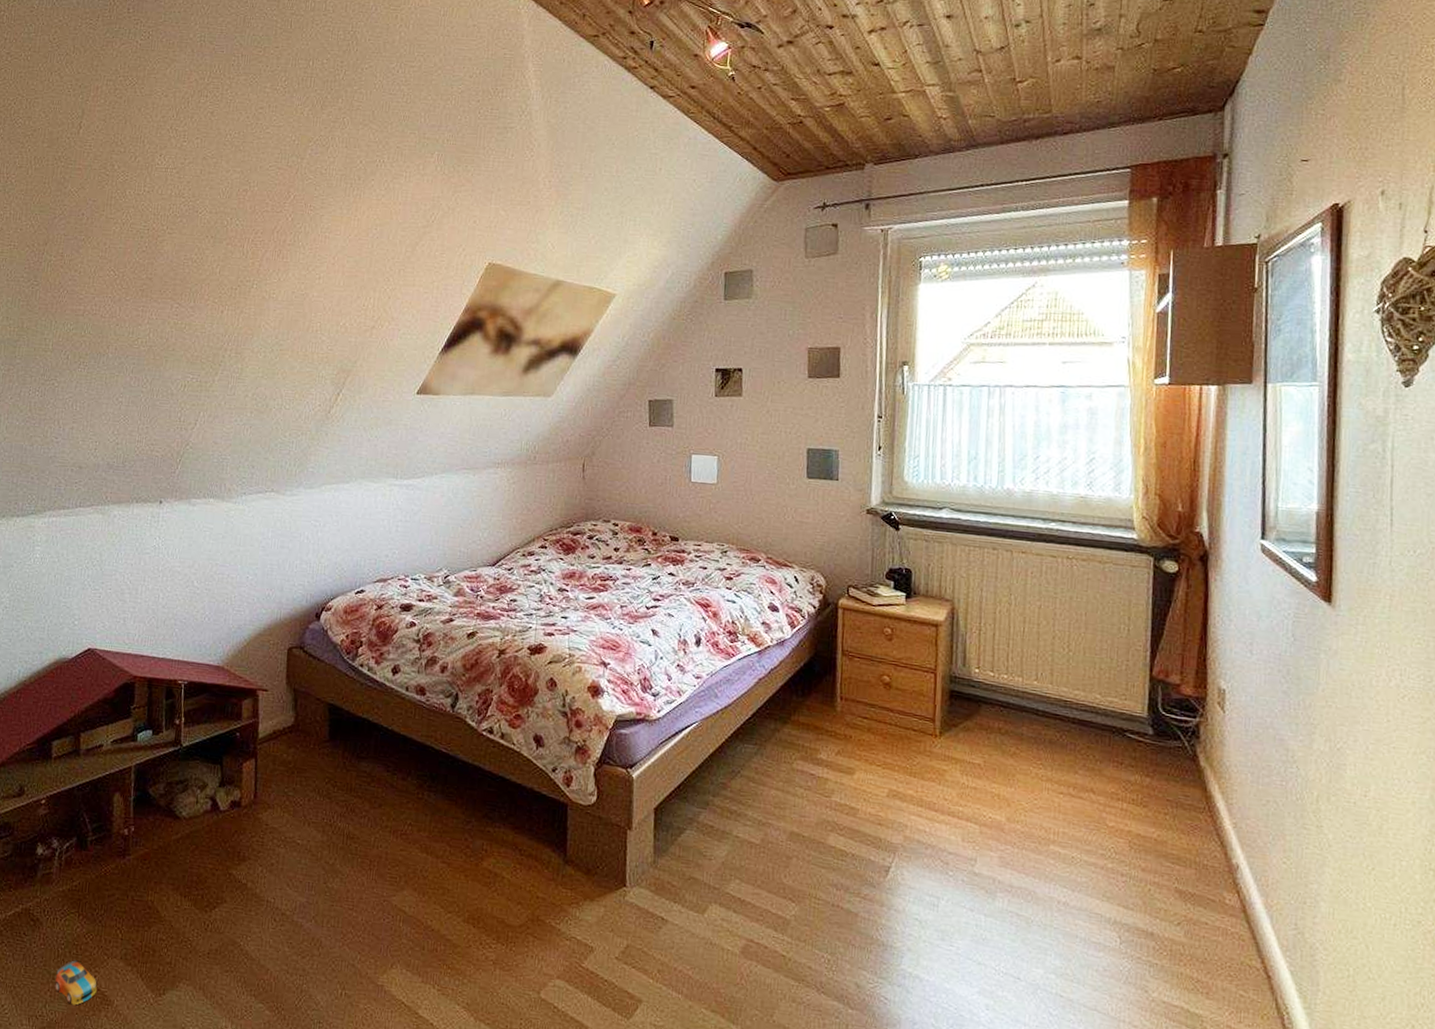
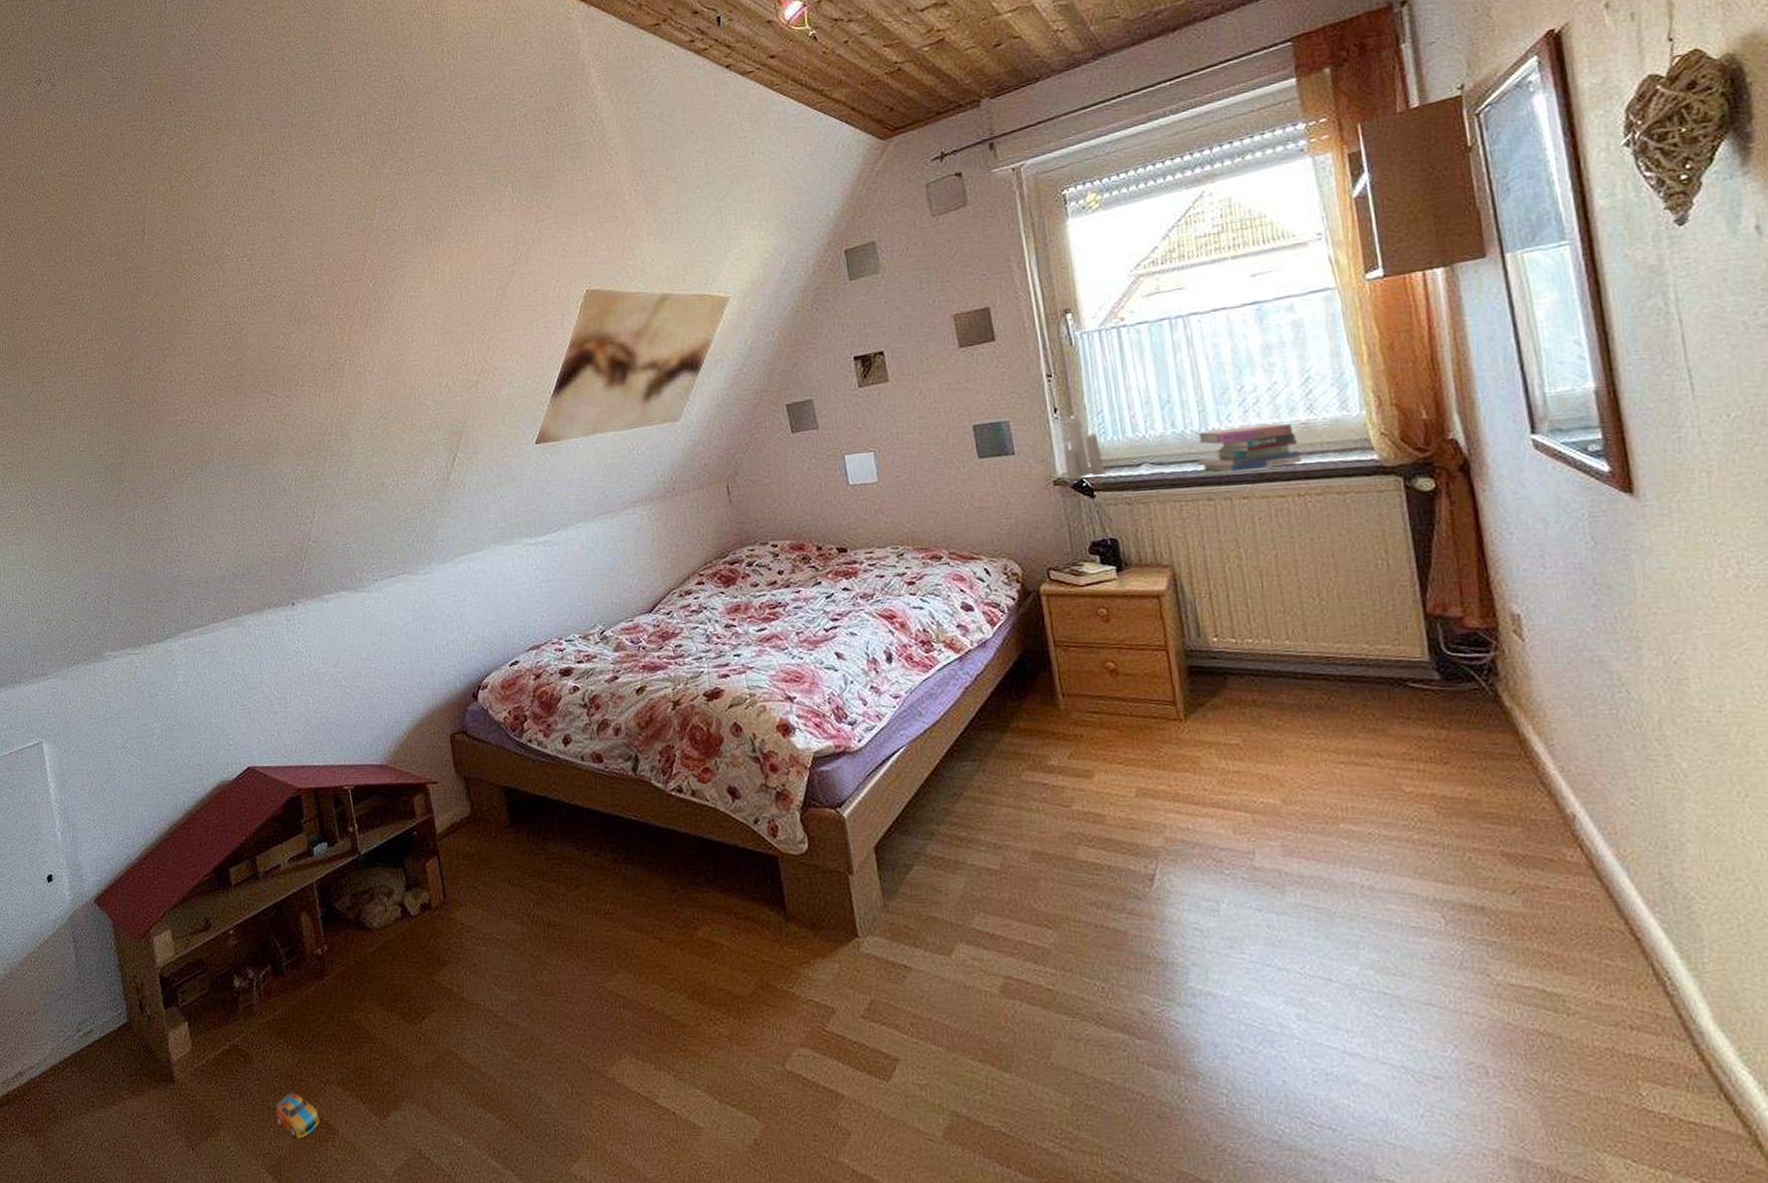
candle: none [878,455,913,513] -> present [1063,416,1106,481]
books: none [989,489,1075,531] -> present [1196,423,1302,472]

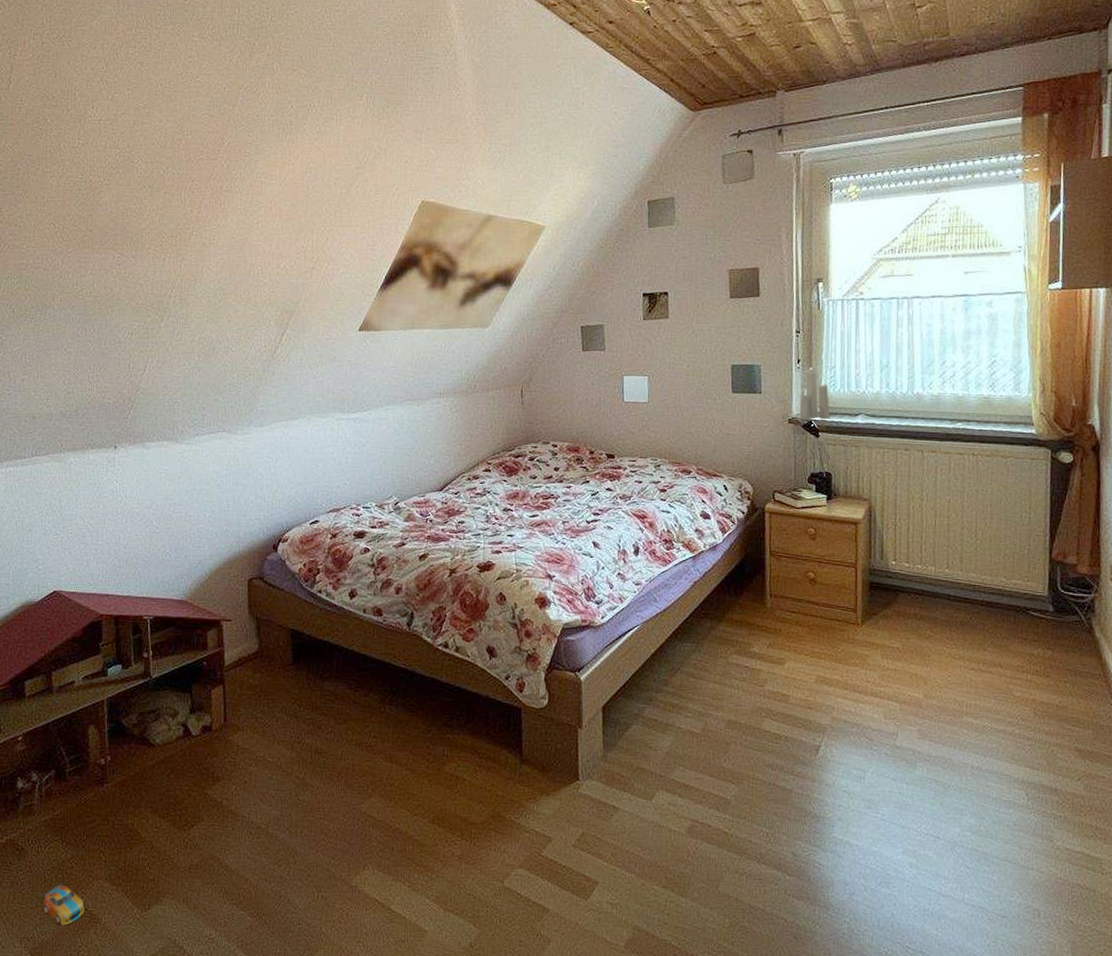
books: present [1196,423,1302,472] -> none [901,394,980,430]

